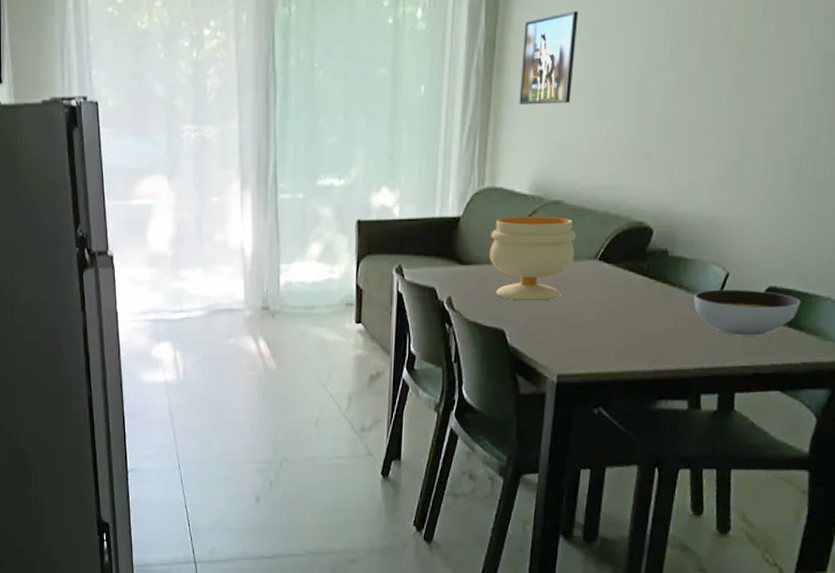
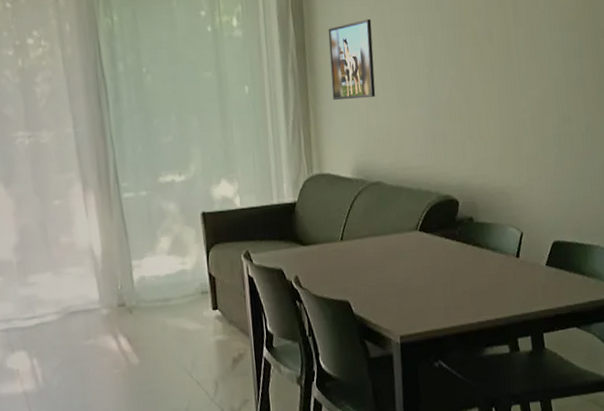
footed bowl: present [489,216,576,301] -> none [325,196,399,274]
soup bowl: present [694,289,801,336] -> none [499,245,580,285]

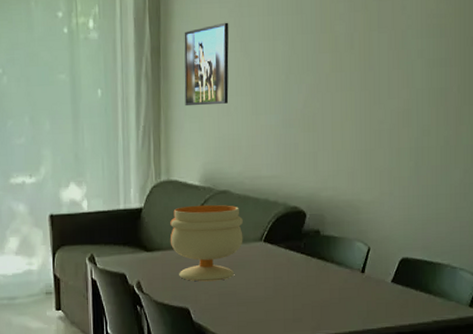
footed bowl: none [325,196,399,274] -> present [170,204,243,282]

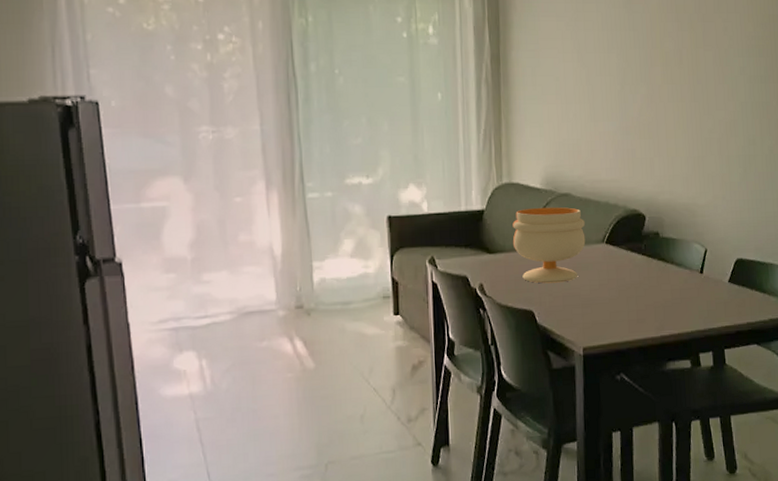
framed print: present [184,22,229,106] -> none [523,34,568,112]

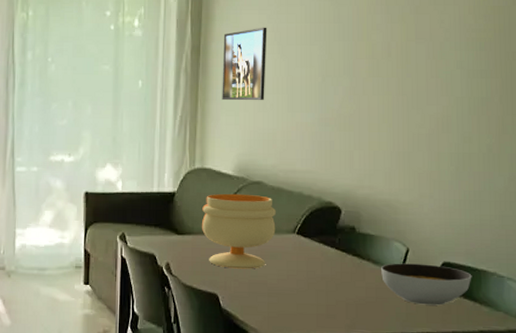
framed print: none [523,34,568,112] -> present [222,27,267,101]
soup bowl: none [684,262,761,301] -> present [381,263,472,306]

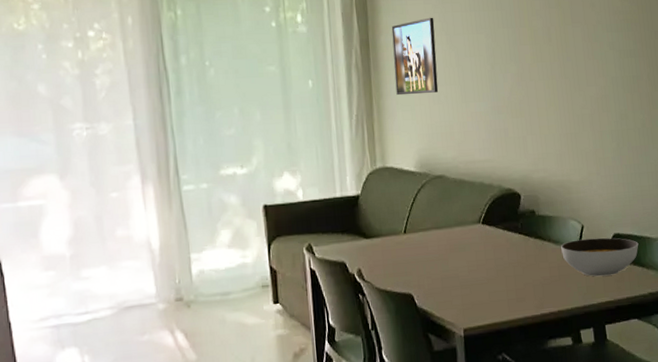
footed bowl: present [201,193,276,269] -> none [388,189,462,266]

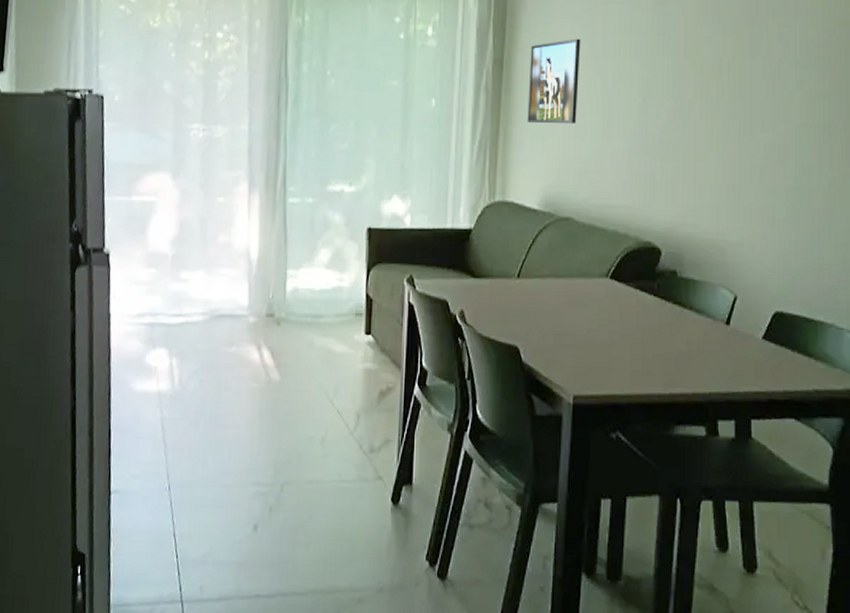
soup bowl: present [561,237,639,277] -> none [705,312,807,361]

